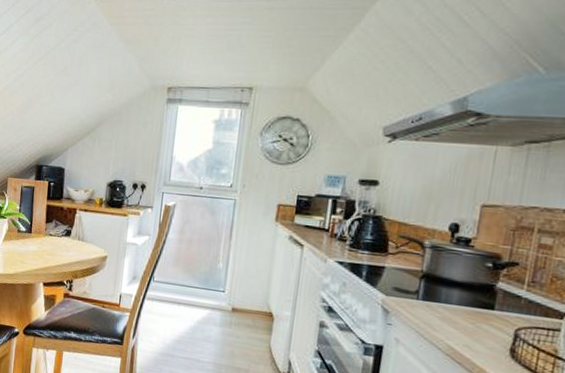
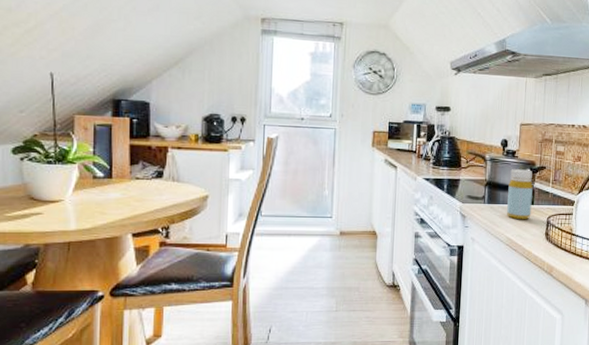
bottle: none [450,261,496,328] -> present [507,169,533,220]

